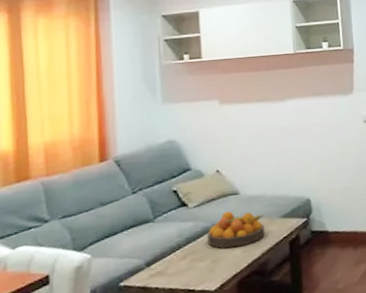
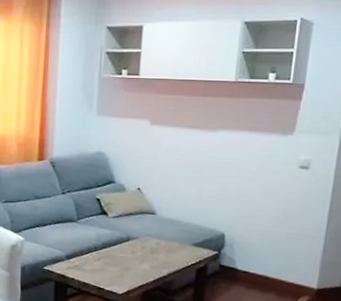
fruit bowl: present [207,211,265,248] -> none [121,228,176,263]

